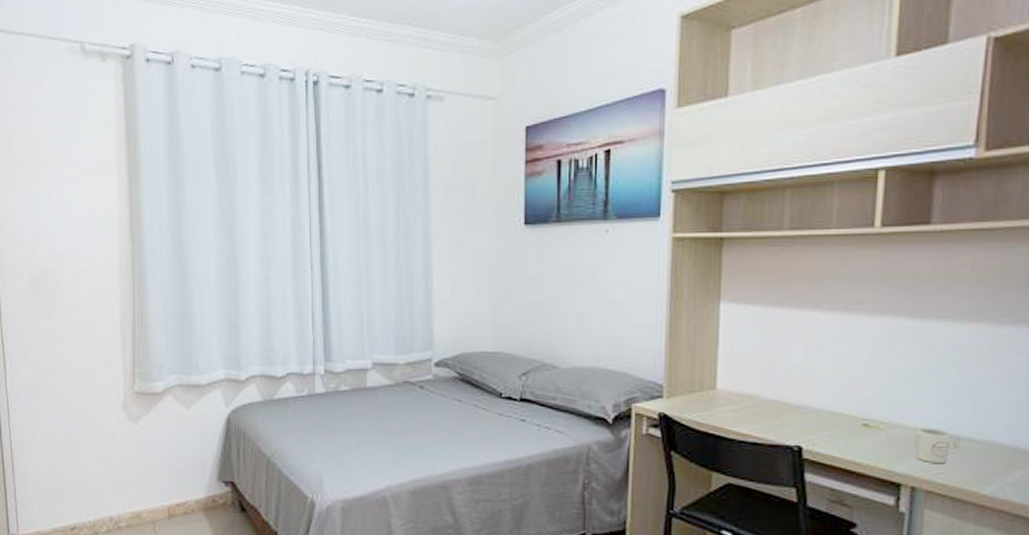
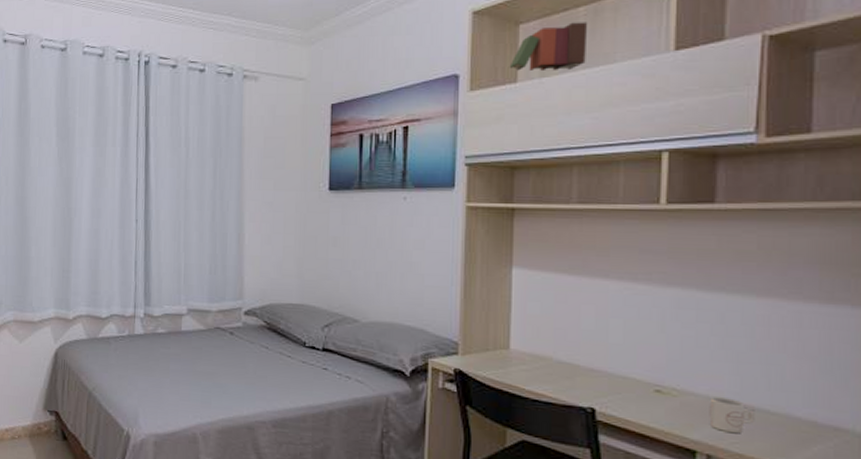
books: none [720,25,806,84] -> present [509,22,588,72]

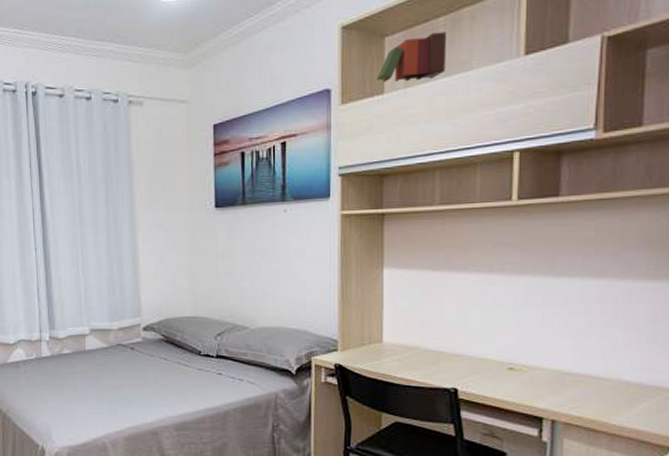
mug: present [709,397,755,434] -> none [554,369,592,400]

